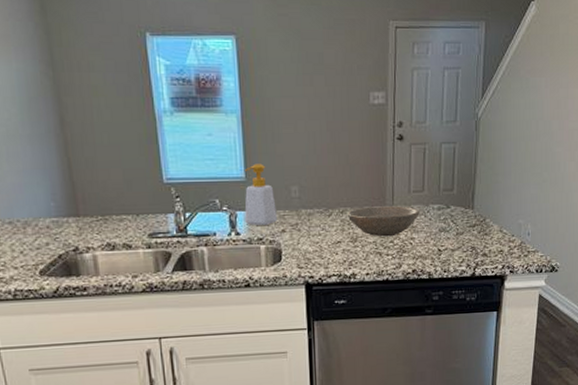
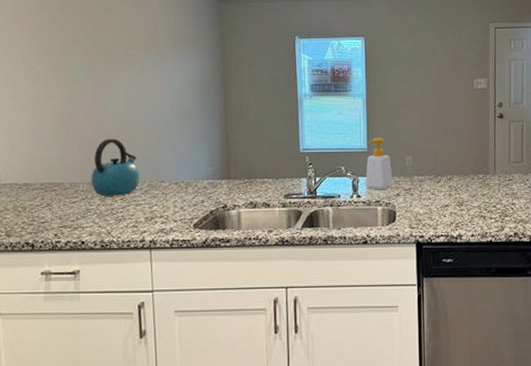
bowl: present [347,206,421,237] -> none [454,174,520,202]

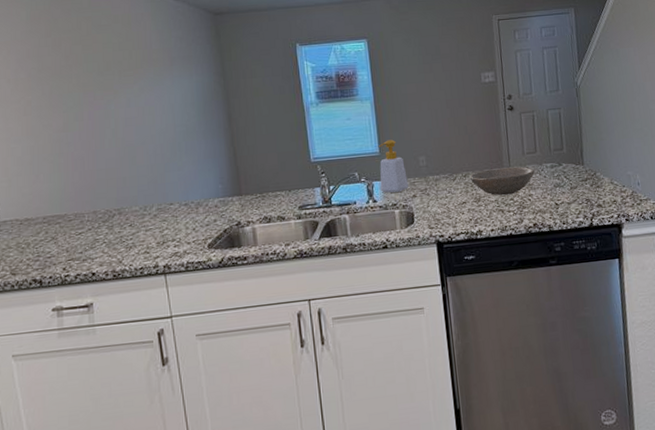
kettle: present [91,138,140,196] -> none [96,163,147,225]
bowl: none [454,174,520,202] -> present [469,166,536,196]

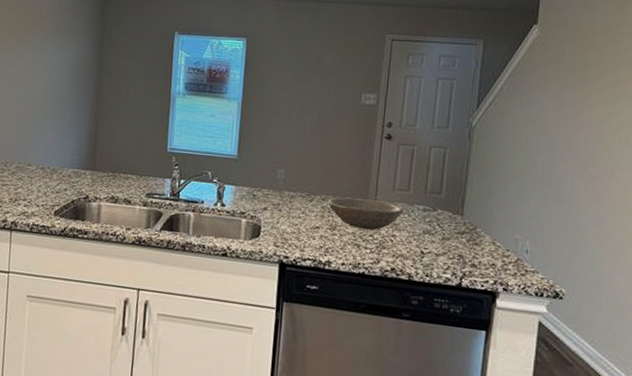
soap bottle: present [378,139,408,193] -> none [231,145,262,202]

